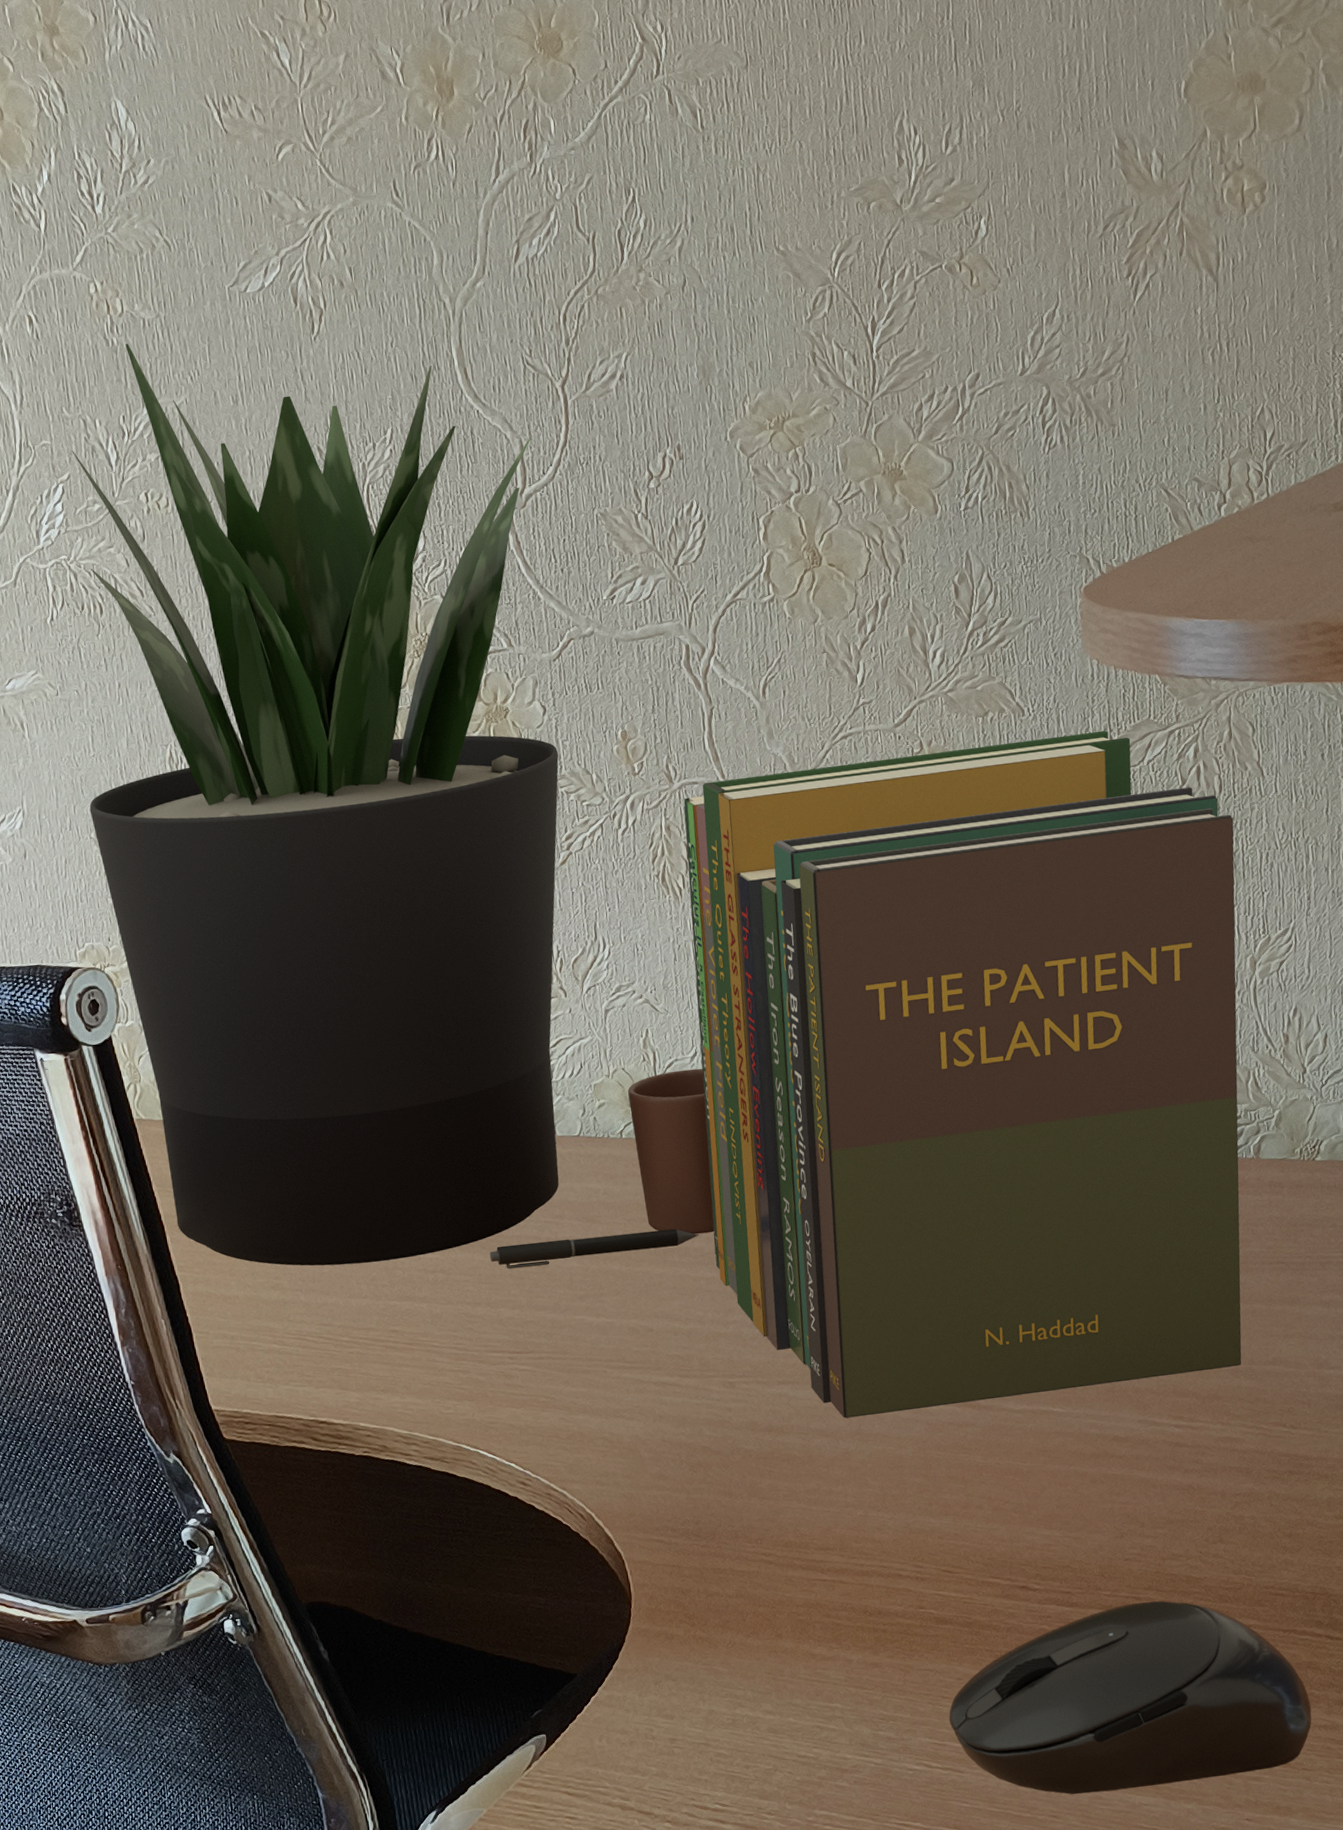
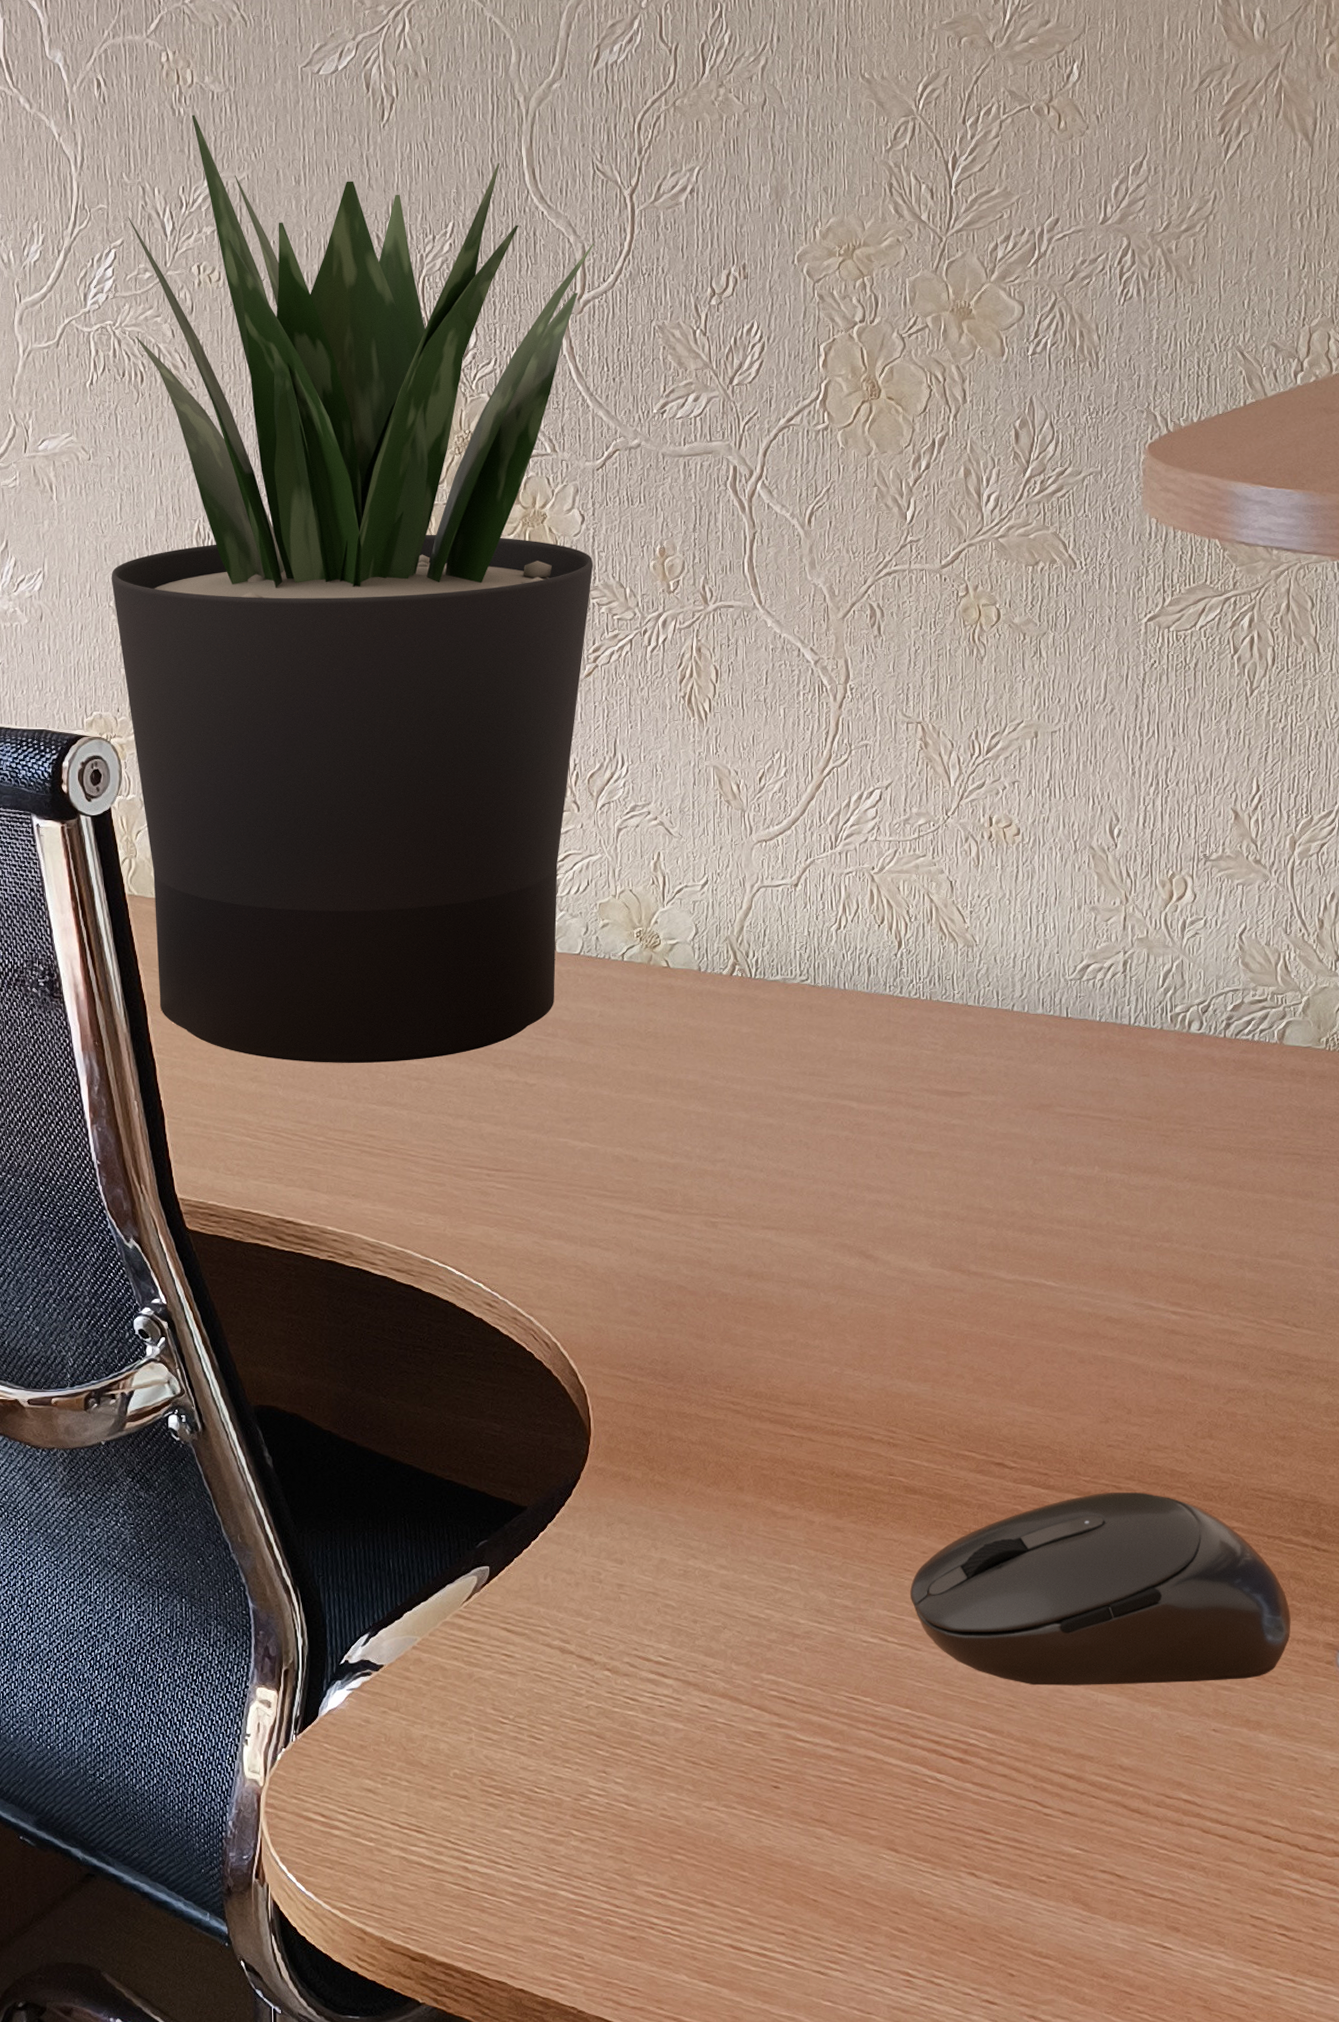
pen: present [489,1228,699,1270] -> none [476,1058,694,1084]
mug: present [628,1068,714,1235] -> none [634,897,713,1067]
books: present [683,730,1242,1418] -> none [708,591,1285,1271]

